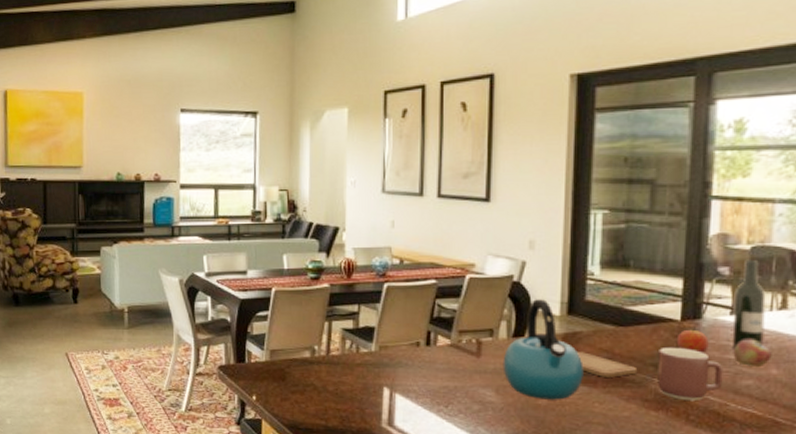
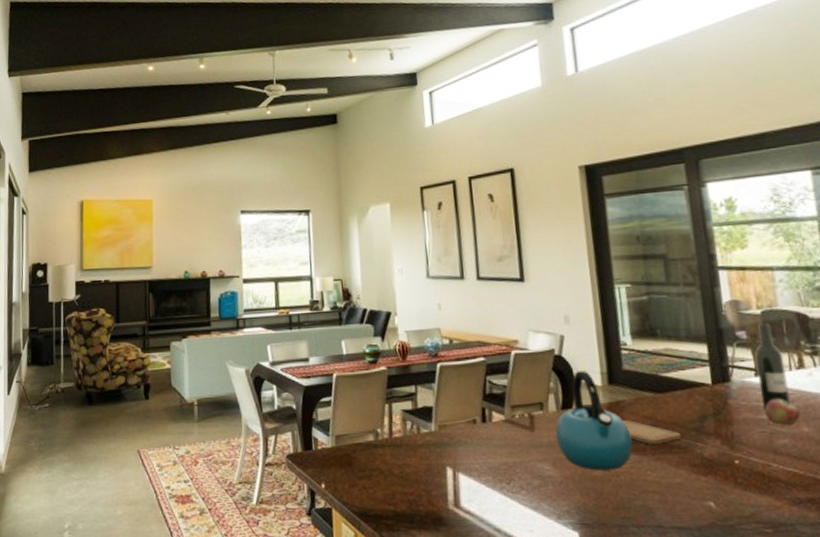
mug: present [657,346,723,400] -> none [697,410,762,463]
fruit: present [676,326,709,353] -> none [711,389,742,415]

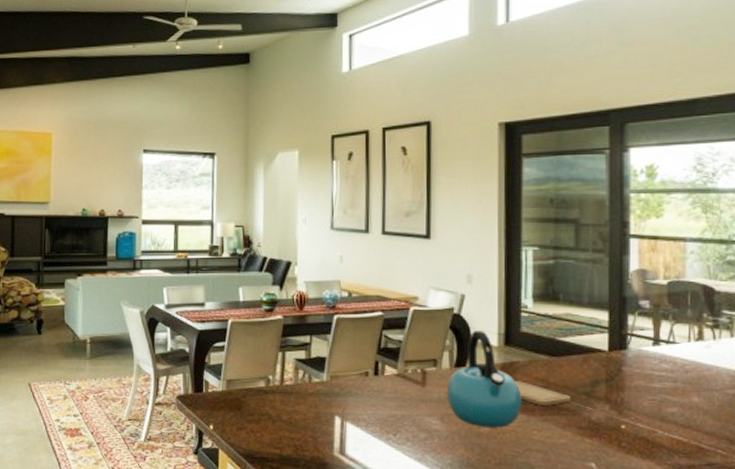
wine bottle: present [754,322,791,410] -> none [655,293,684,378]
fruit: present [764,398,801,427] -> none [657,368,693,396]

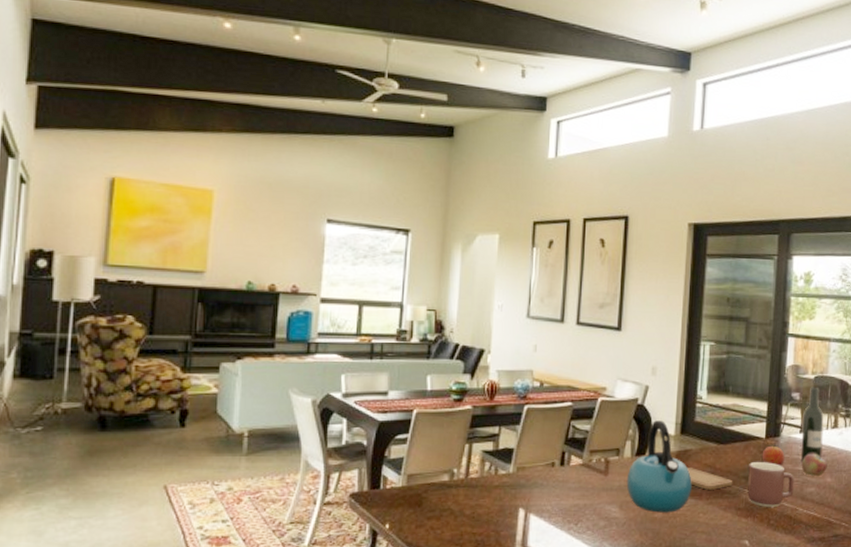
mug: none [590,376,650,428] -> present [747,461,795,507]
fruit: none [605,356,635,382] -> present [762,443,785,466]
wine bottle: none [655,293,684,378] -> present [800,387,824,462]
fruit: none [657,368,693,396] -> present [801,453,828,477]

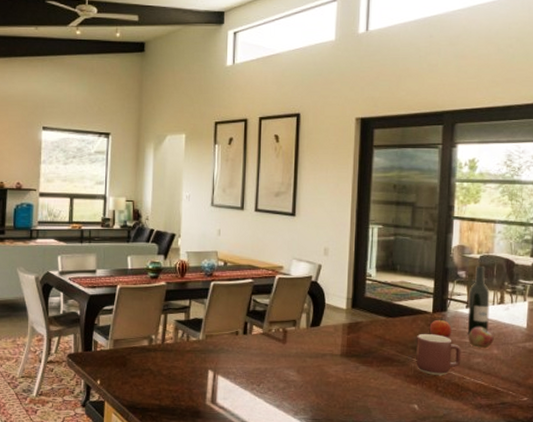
kettle: present [626,420,692,513] -> none [303,296,363,378]
chopping board: present [686,468,733,490] -> none [358,338,402,358]

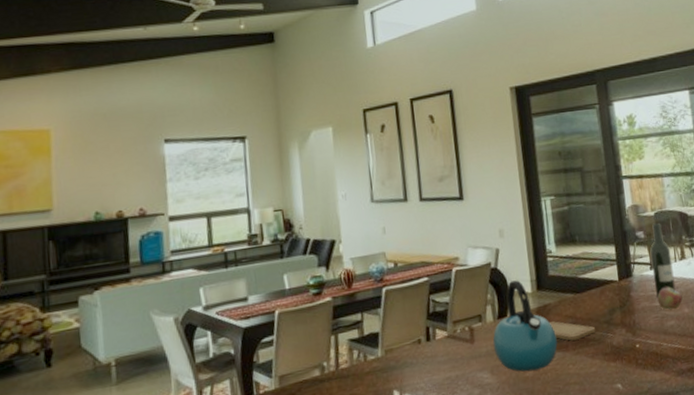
kettle: none [303,296,363,378] -> present [492,280,558,372]
chopping board: none [358,338,402,358] -> present [548,321,596,341]
mug: present [416,333,461,375] -> none [608,303,656,348]
fruit: present [429,317,452,338] -> none [618,283,641,305]

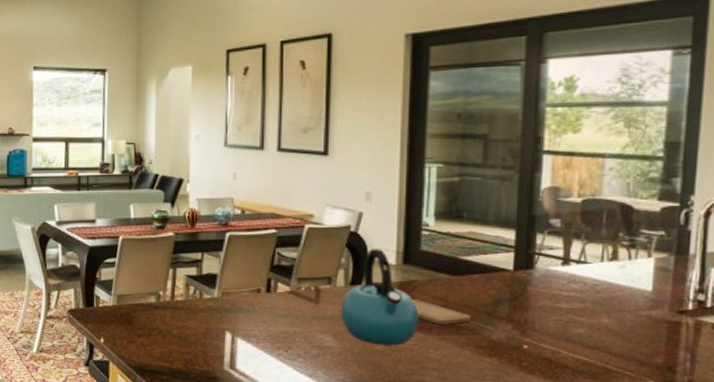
wine bottle: present [649,222,676,298] -> none [563,212,597,299]
fruit: present [657,286,683,310] -> none [565,289,603,317]

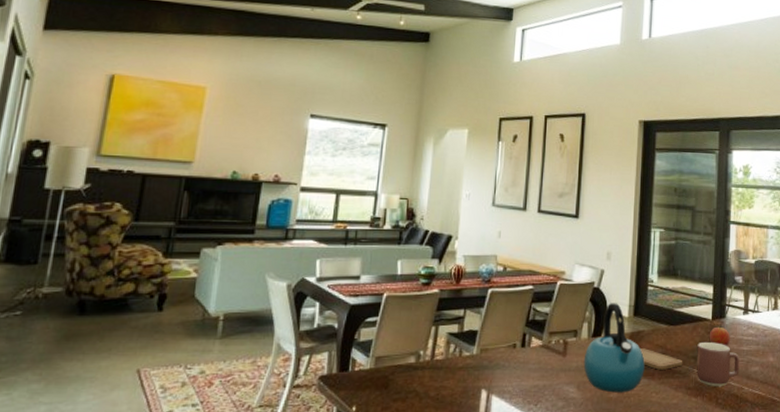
mug: none [491,295,555,348] -> present [697,341,740,386]
fruit: none [509,276,541,302] -> present [709,324,730,346]

